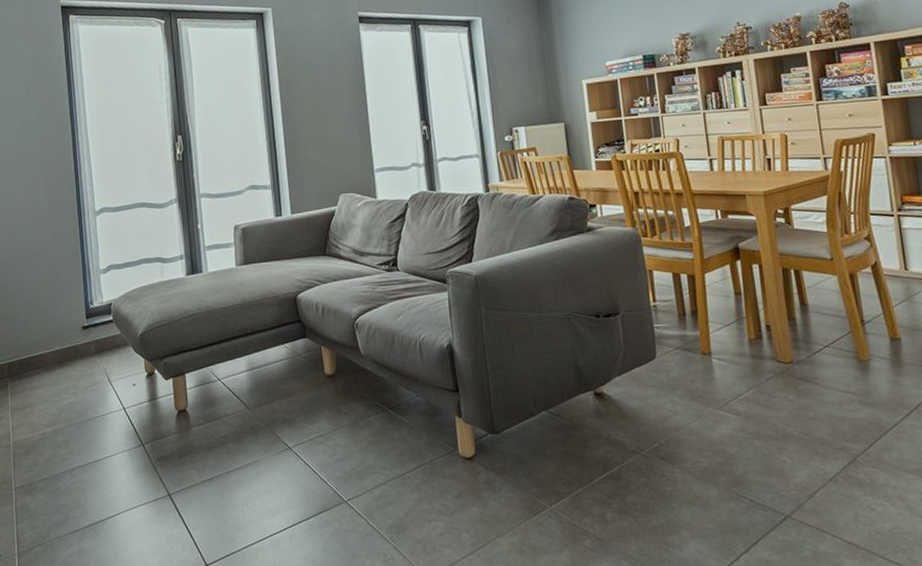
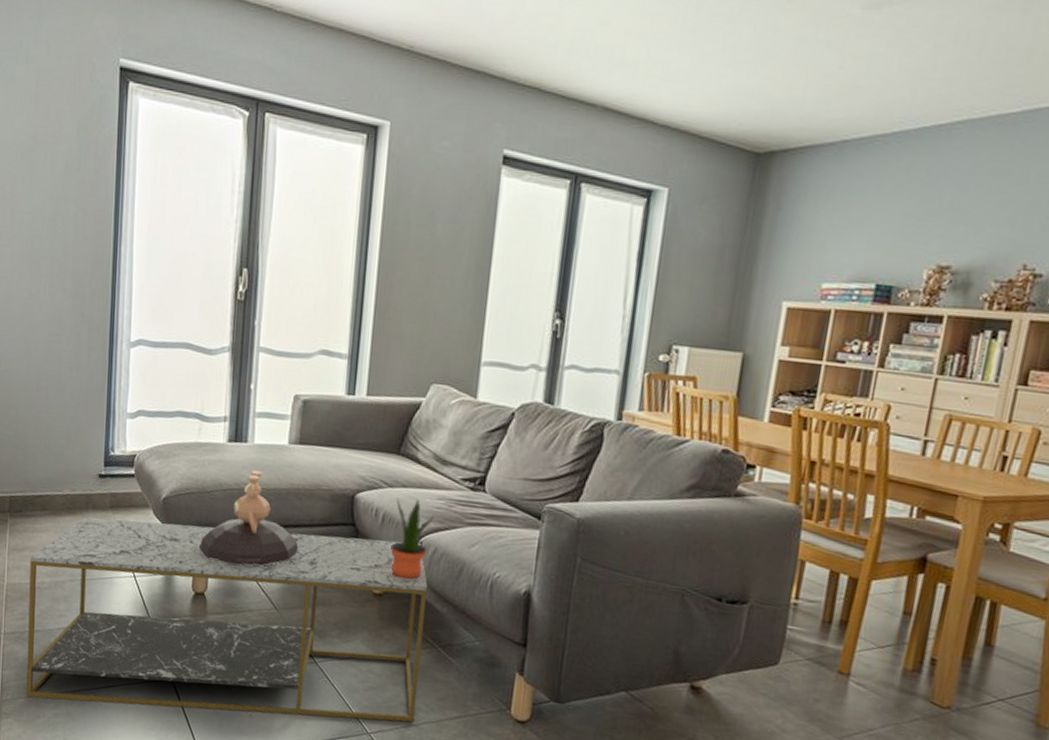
coffee table: none [30,325,381,544] -> present [26,517,428,723]
decorative bowl: none [176,293,259,380] -> present [199,469,299,567]
potted plant: none [331,288,364,358] -> present [390,497,434,580]

